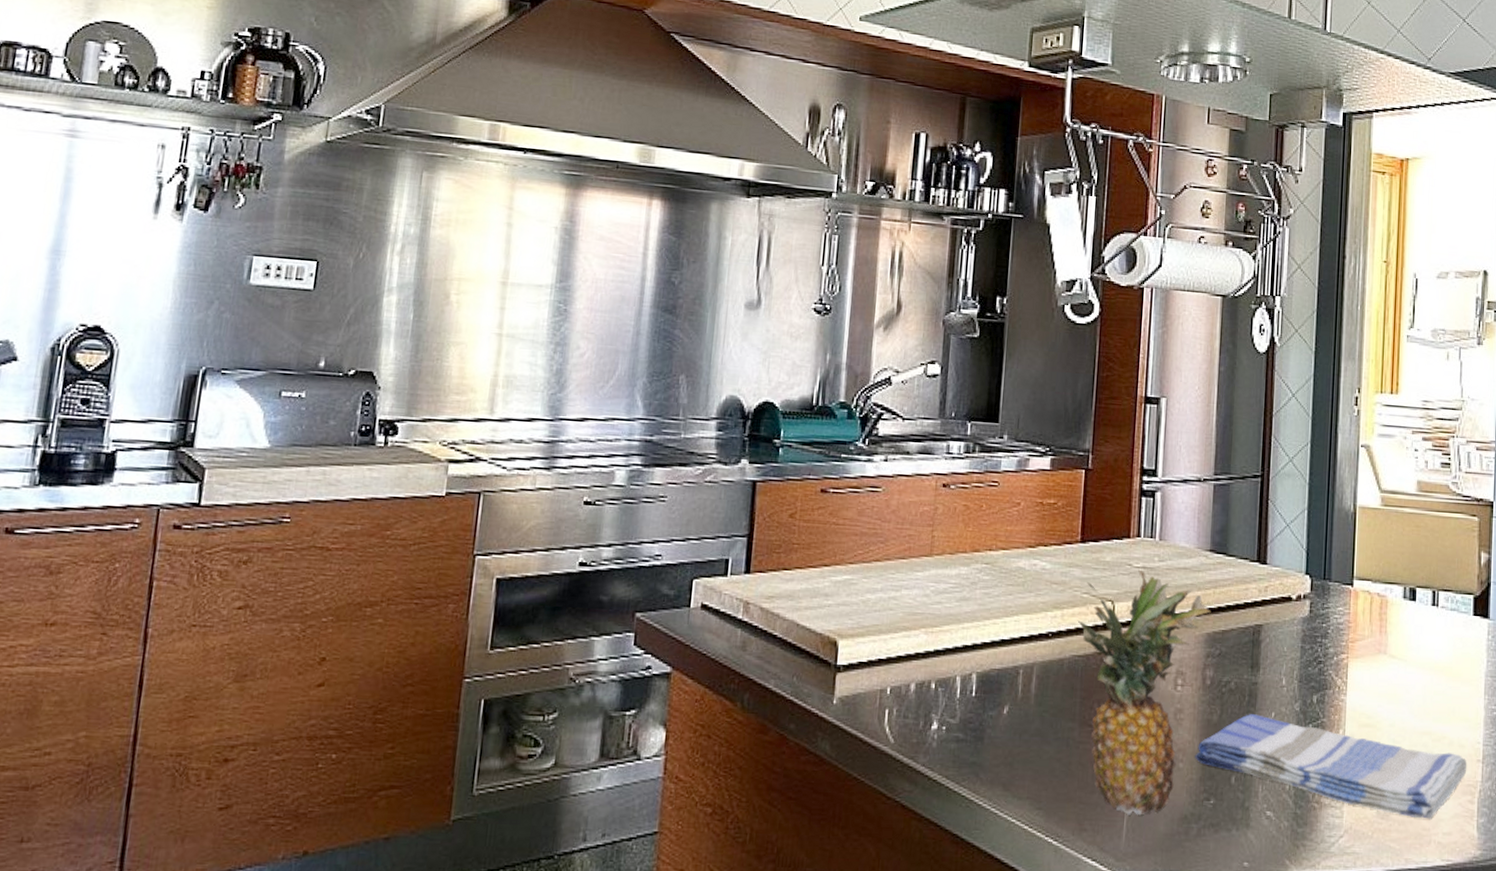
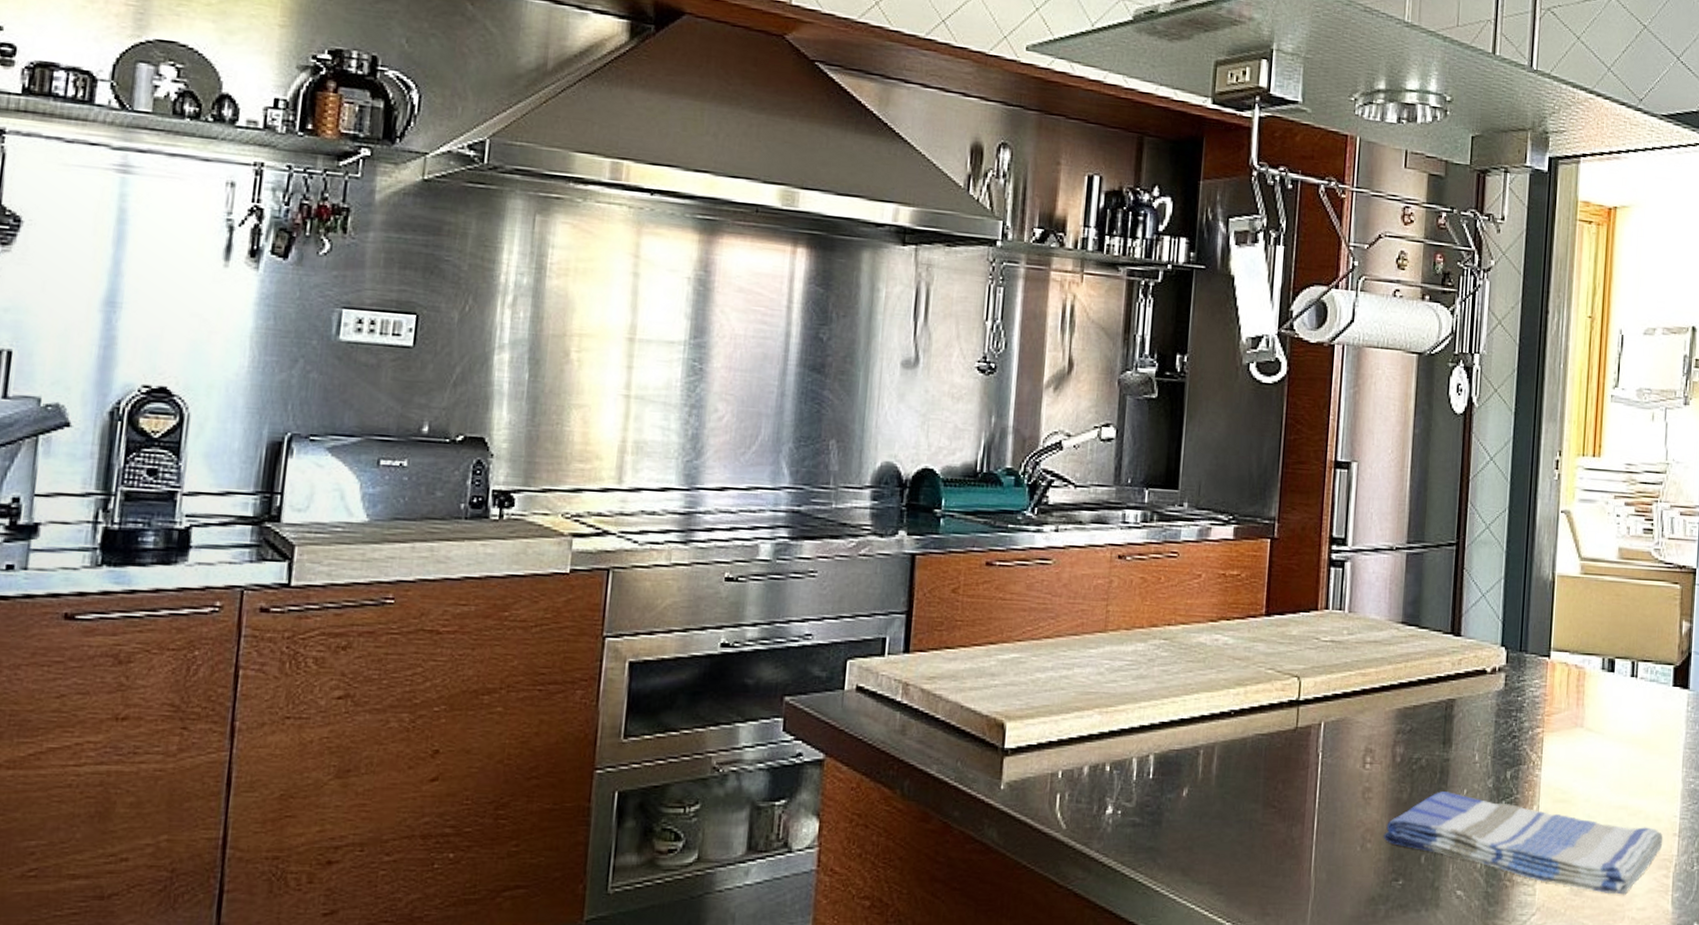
fruit: present [1077,570,1211,816] -> none [1261,644,1402,898]

